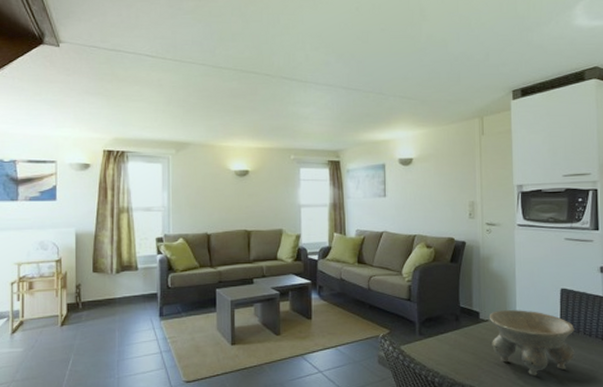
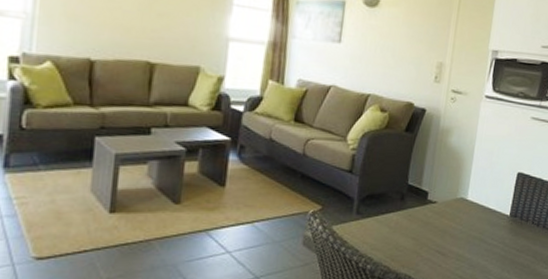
bowl: present [489,310,575,375] -> none [435,192,524,265]

